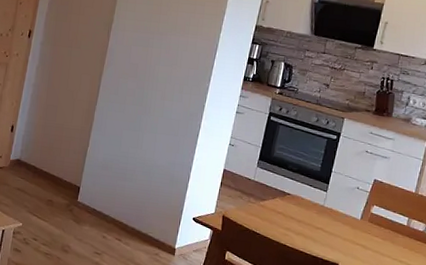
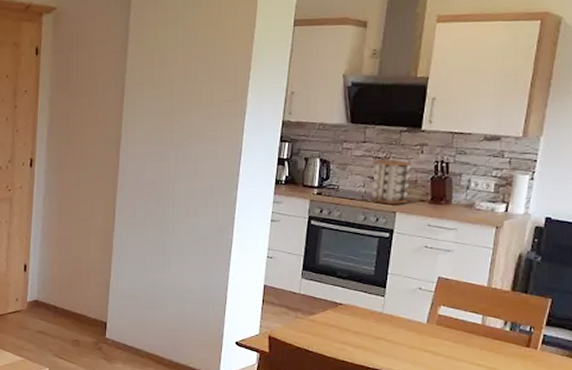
spice rack: none [323,67,363,111] -> present [370,155,413,204]

